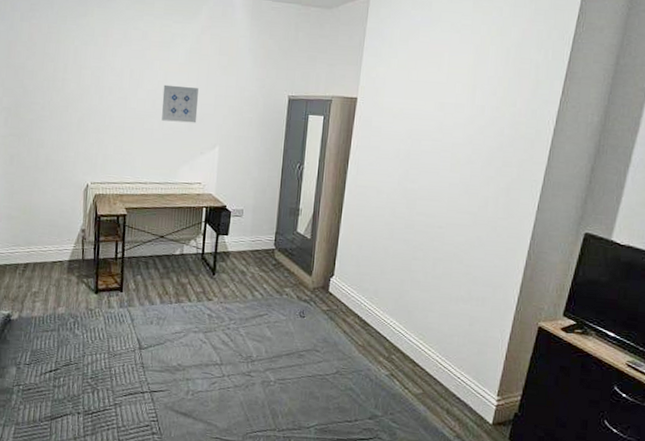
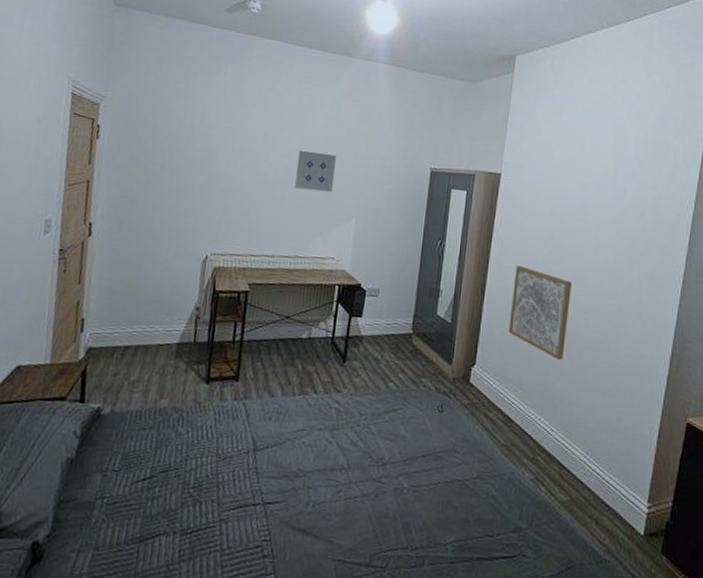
wall art: none [365,185,427,271] -> present [508,266,572,361]

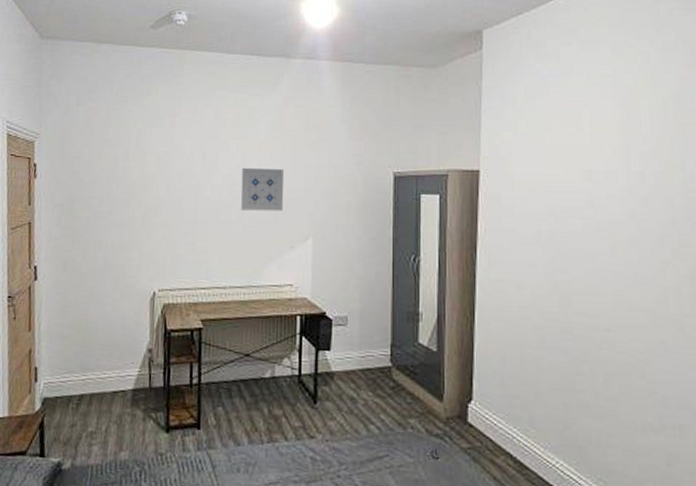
wall art: present [508,266,572,361] -> none [509,278,586,391]

